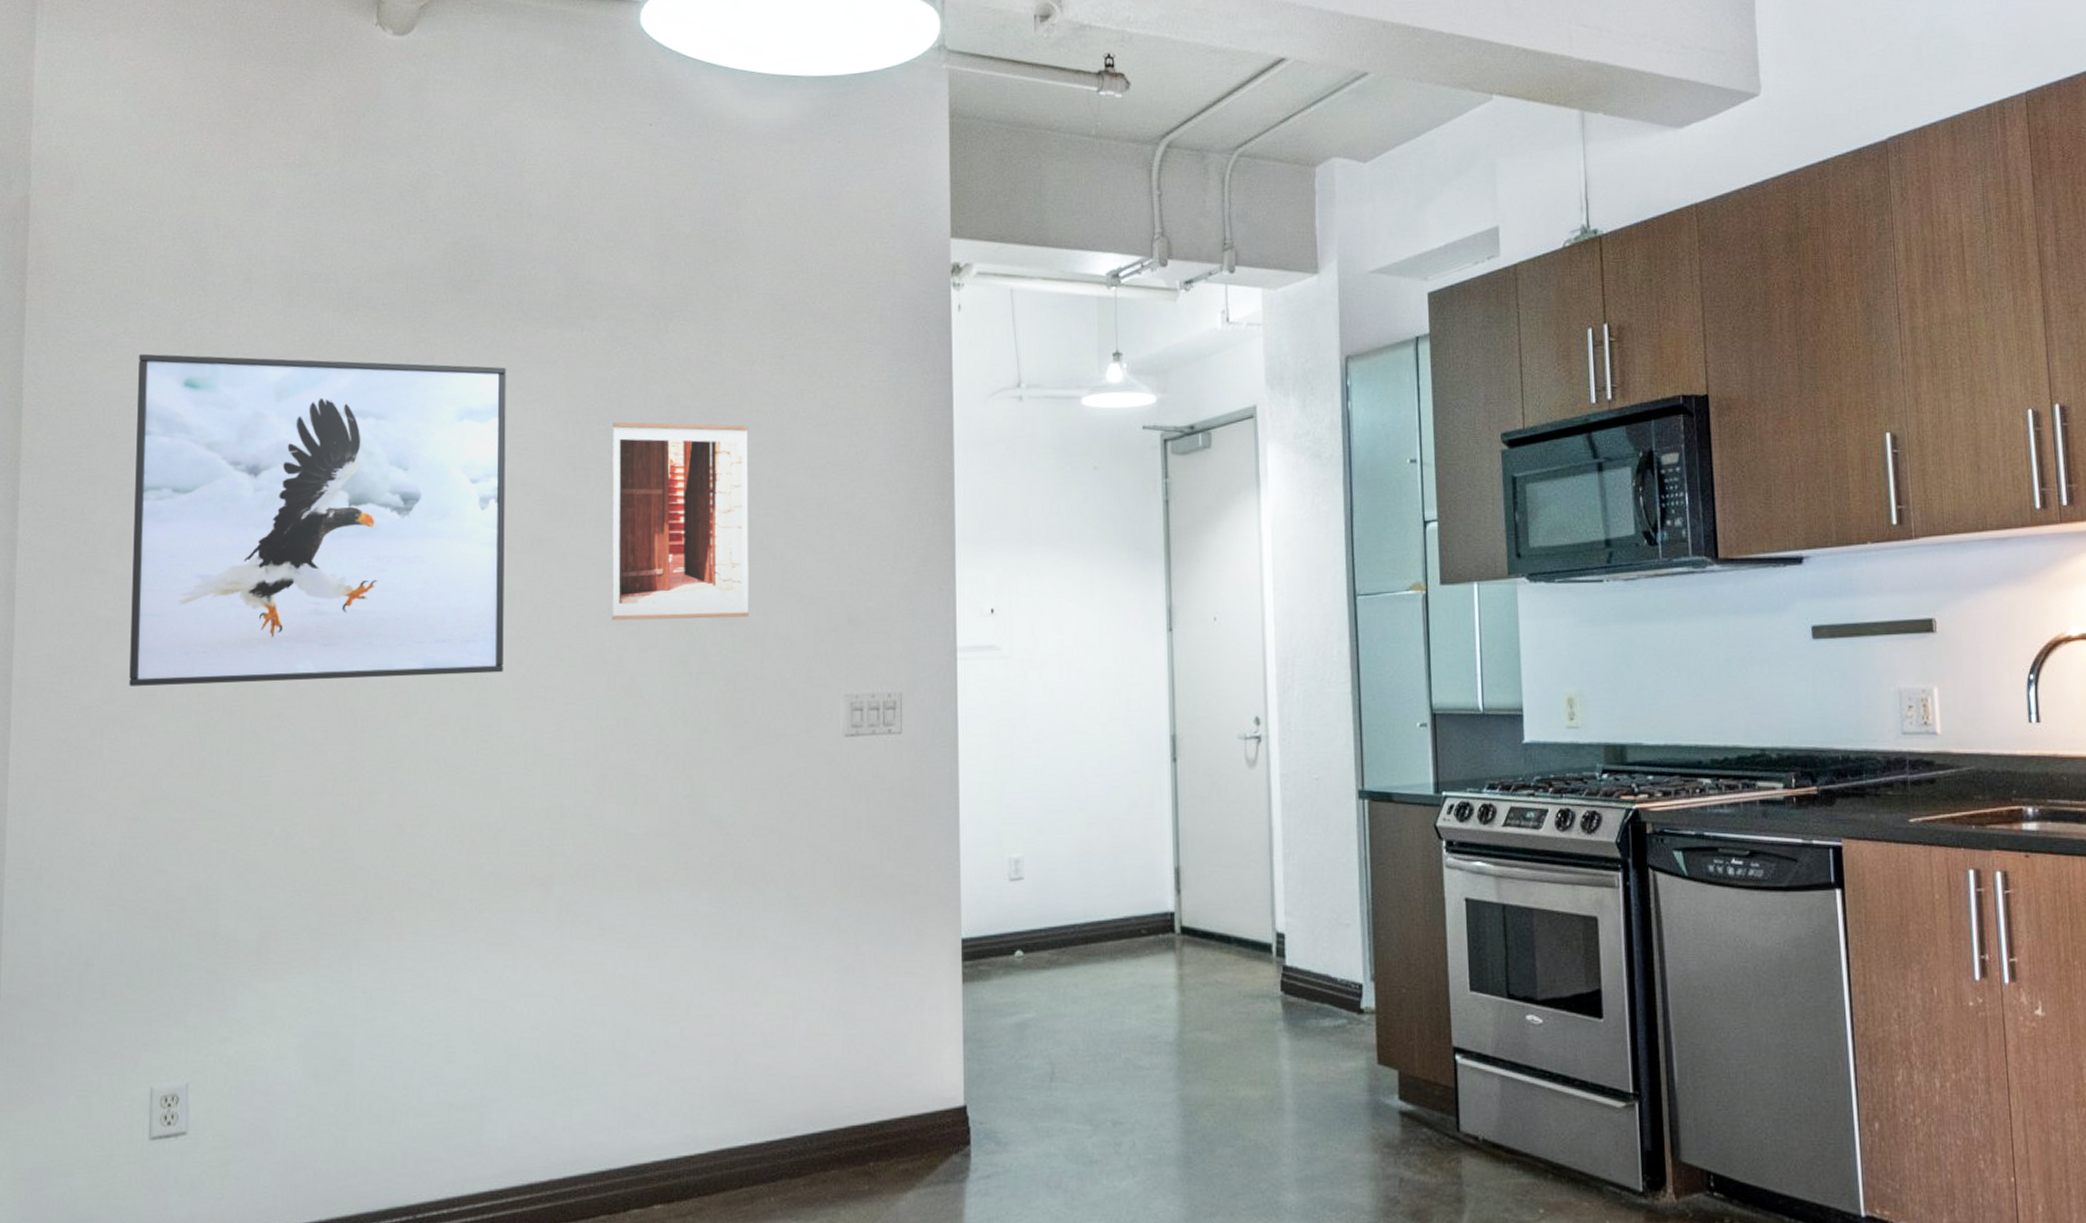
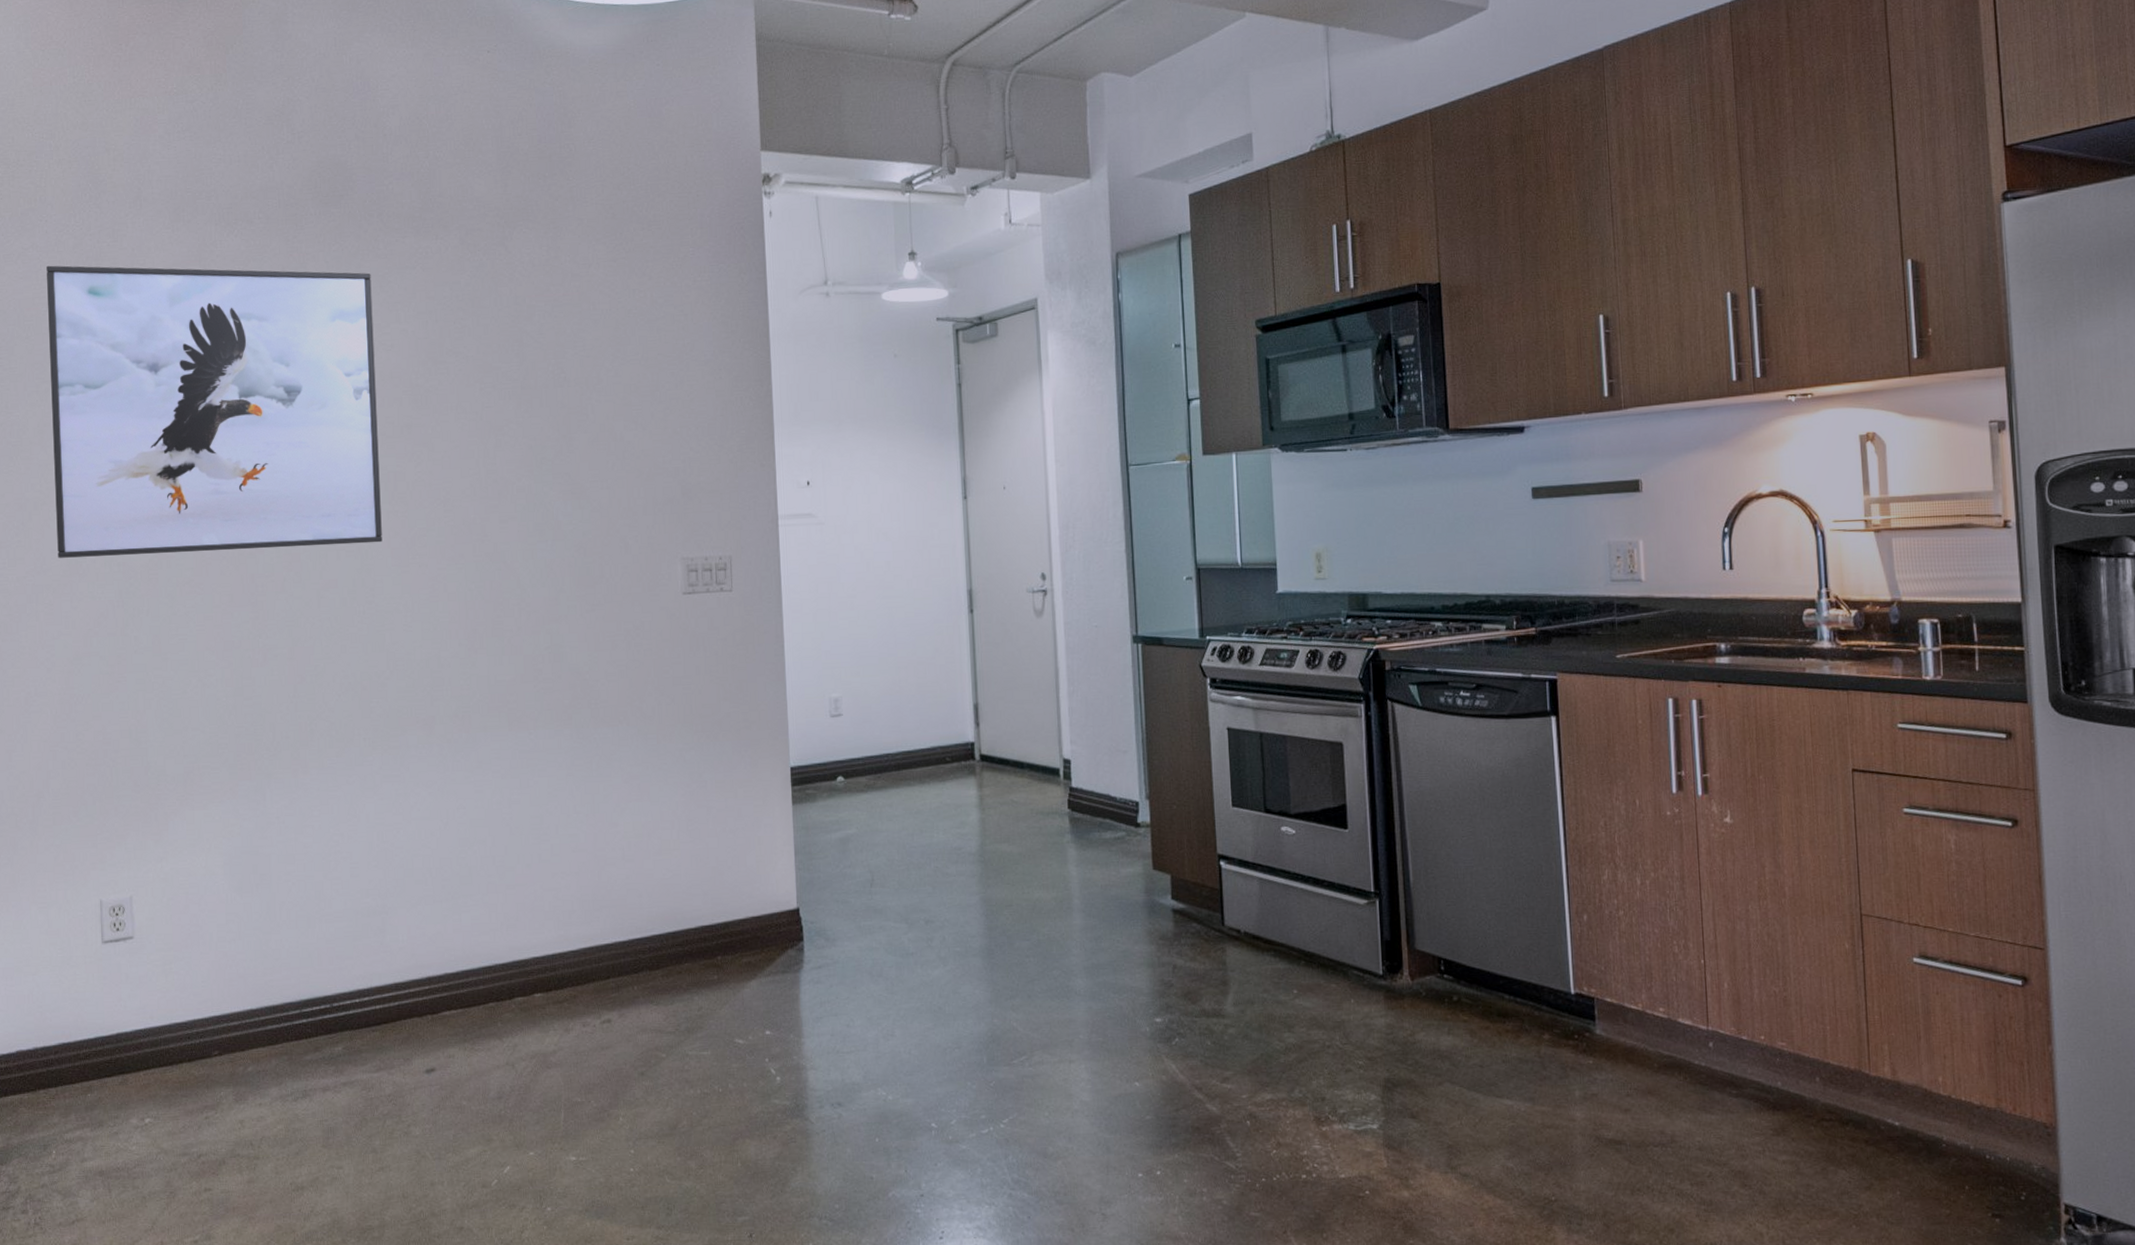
wall art: present [612,421,750,621] -> none [467,320,595,496]

